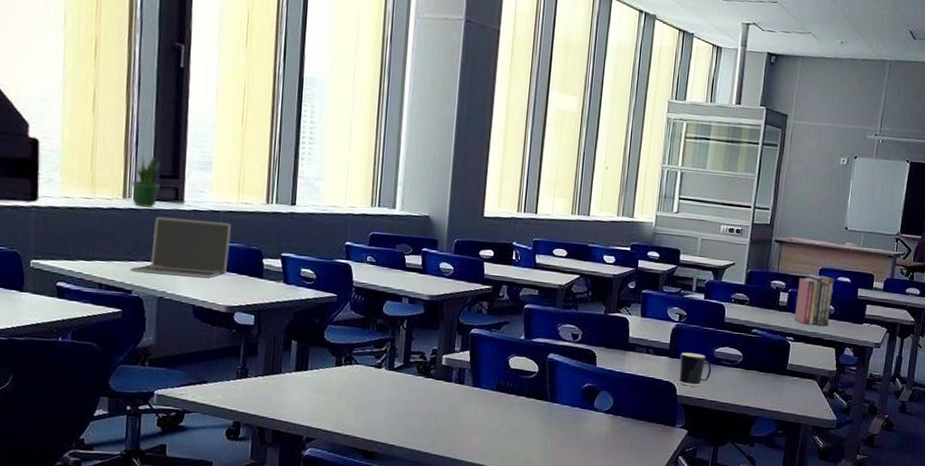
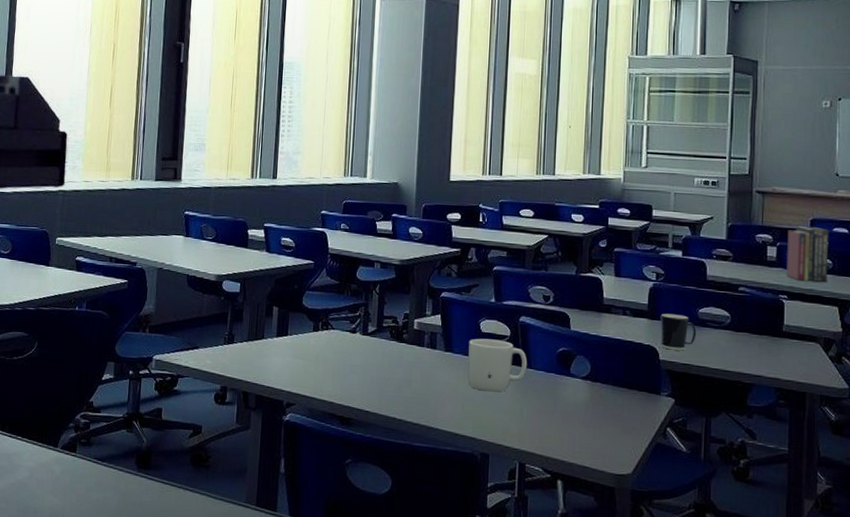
laptop: present [130,216,231,279] -> none [136,194,221,250]
planter: present [131,155,161,208] -> none [138,141,163,187]
mug: none [494,374,554,426] -> present [467,338,528,392]

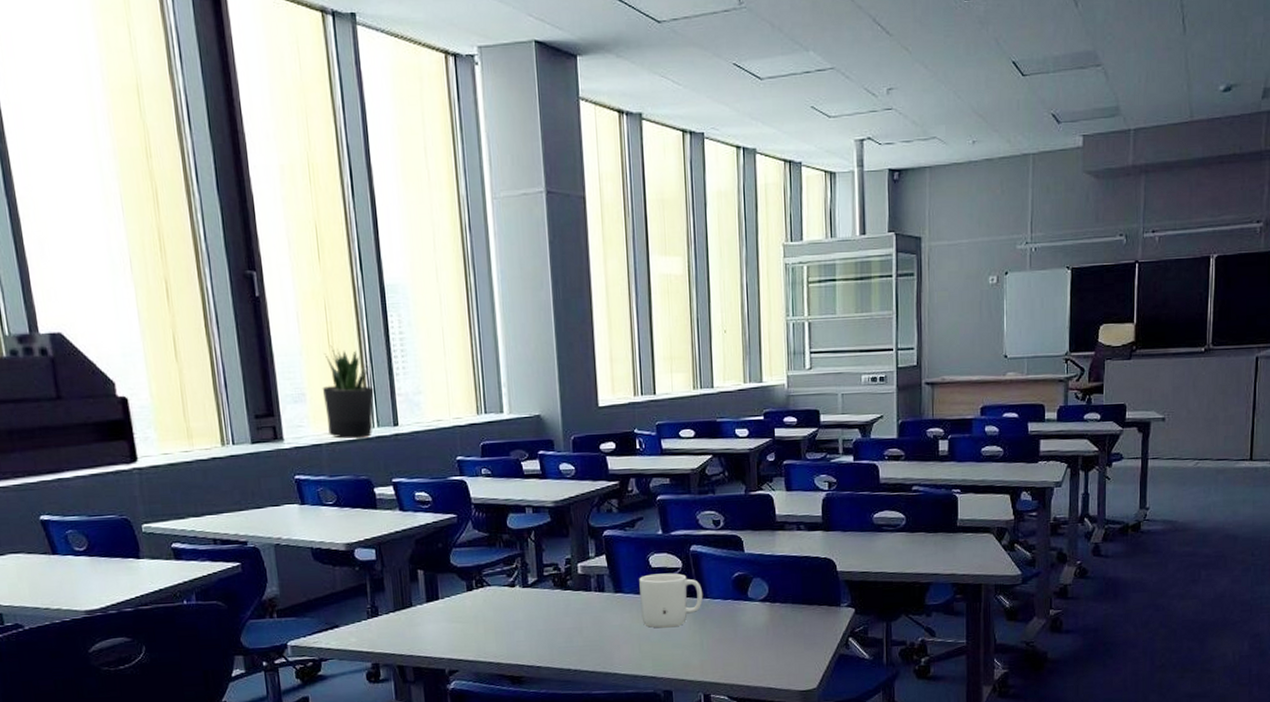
planter: none [219,106,261,186] -> present [322,345,374,439]
mug: present [660,313,697,351] -> none [835,522,873,560]
books: present [787,226,829,283] -> none [958,414,999,473]

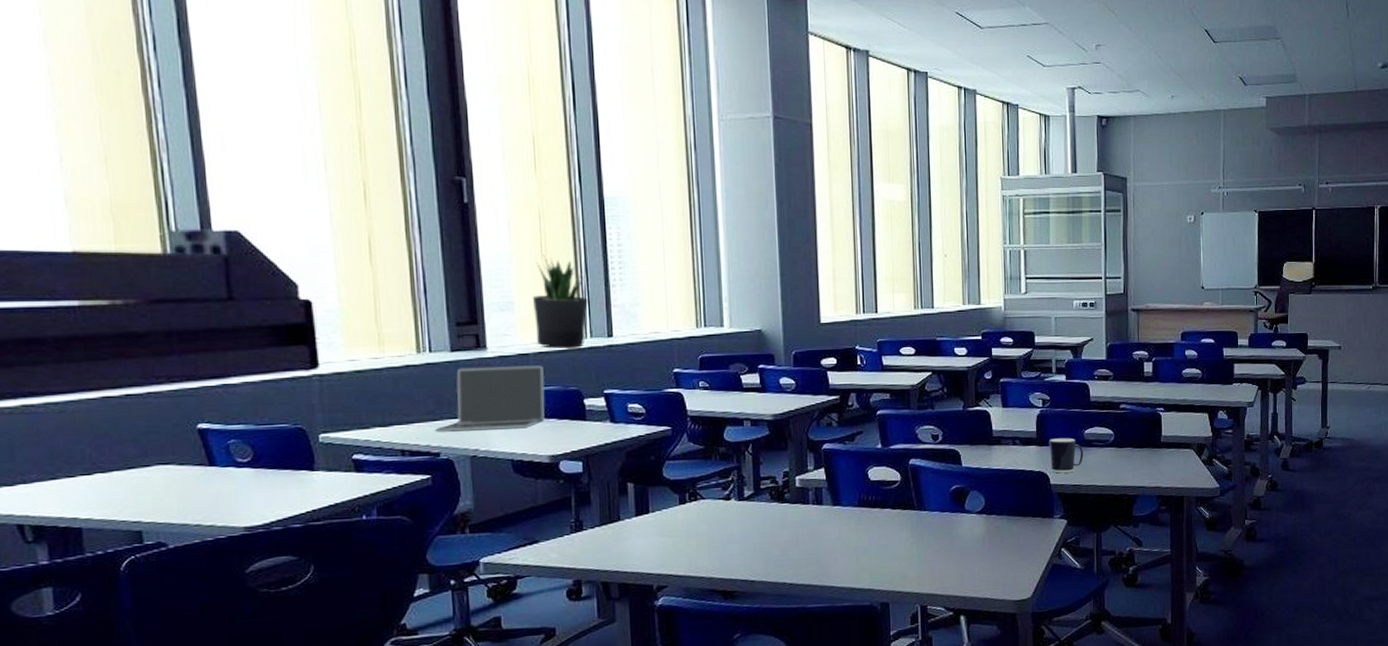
laptop: none [242,455,339,523] -> present [435,365,545,433]
mug: present [639,573,703,628] -> none [858,486,921,541]
mug: none [835,522,873,560] -> present [1049,438,1084,474]

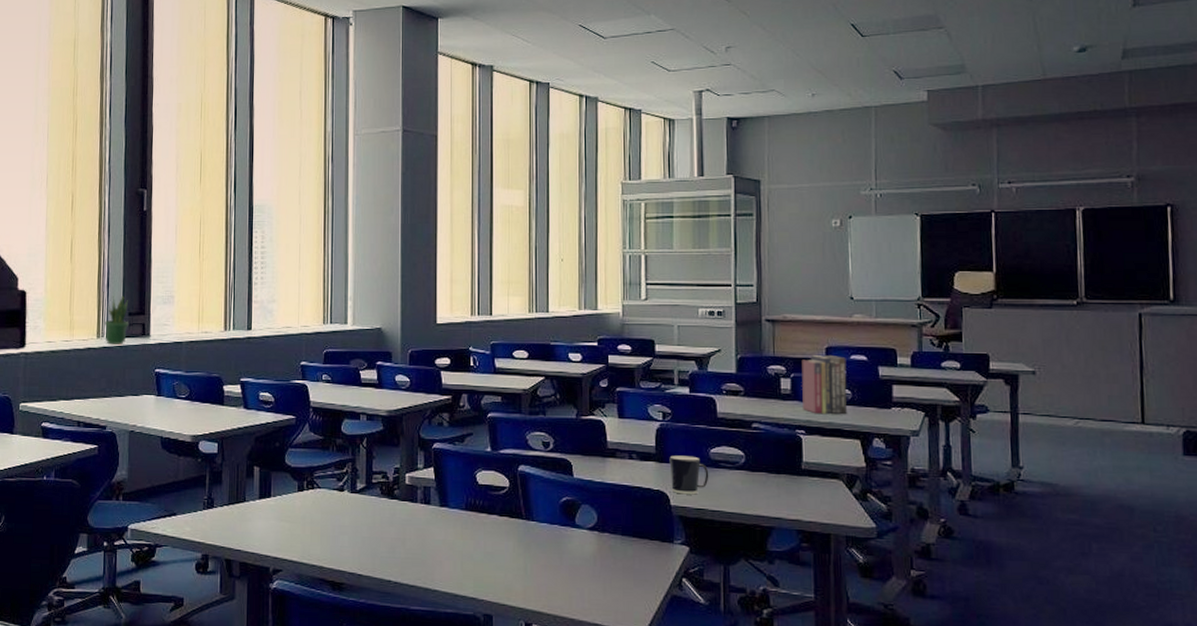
planter: none [424,303,457,360] -> present [104,295,129,345]
laptop: present [435,365,545,433] -> none [104,352,193,409]
planter: present [532,254,588,348] -> none [189,255,233,338]
books: none [1161,339,1198,393] -> present [801,354,847,415]

